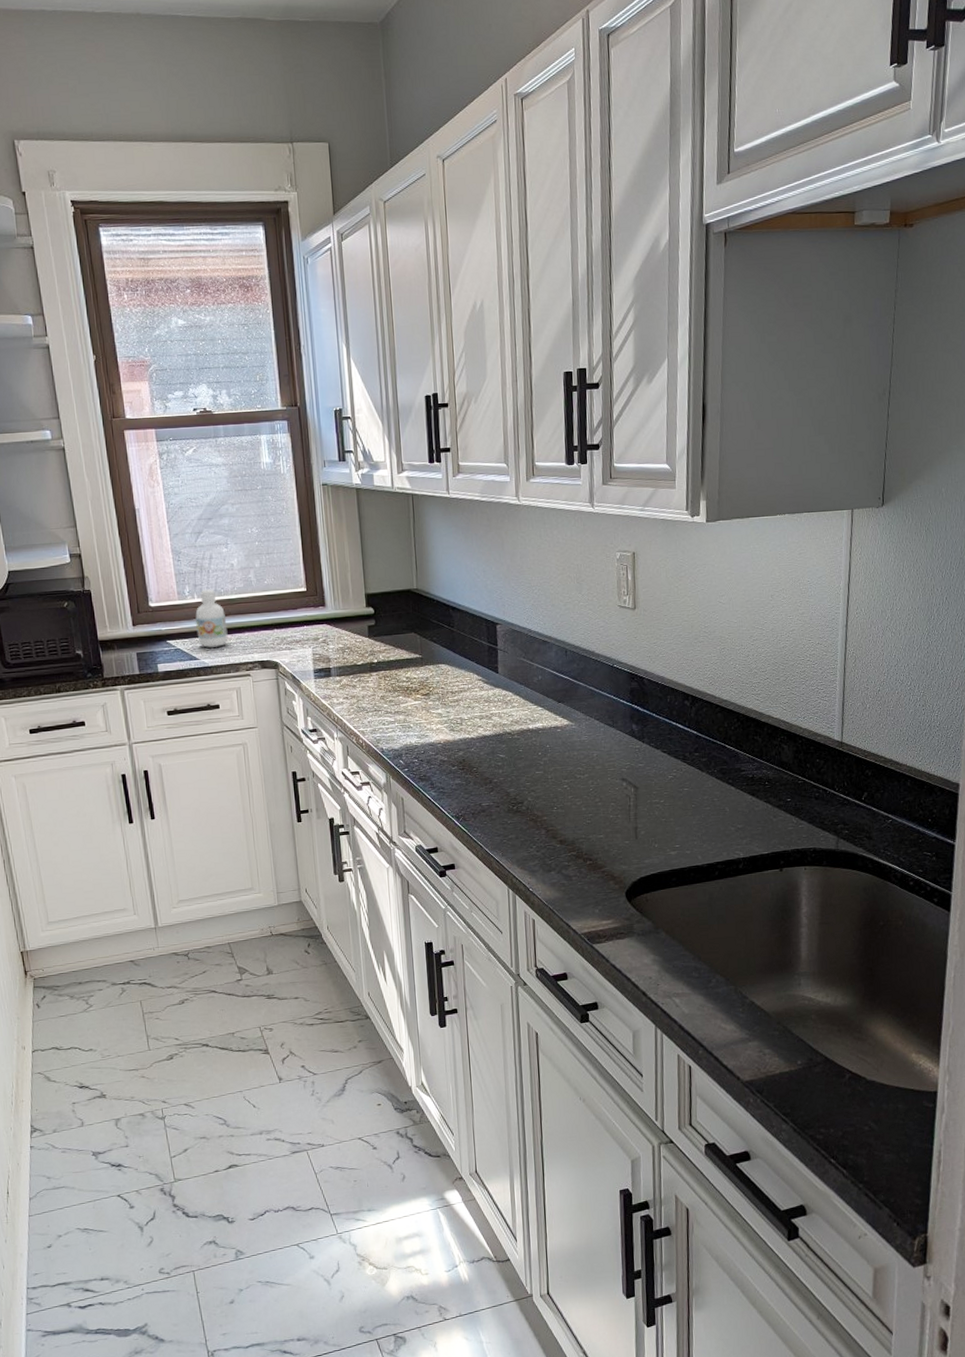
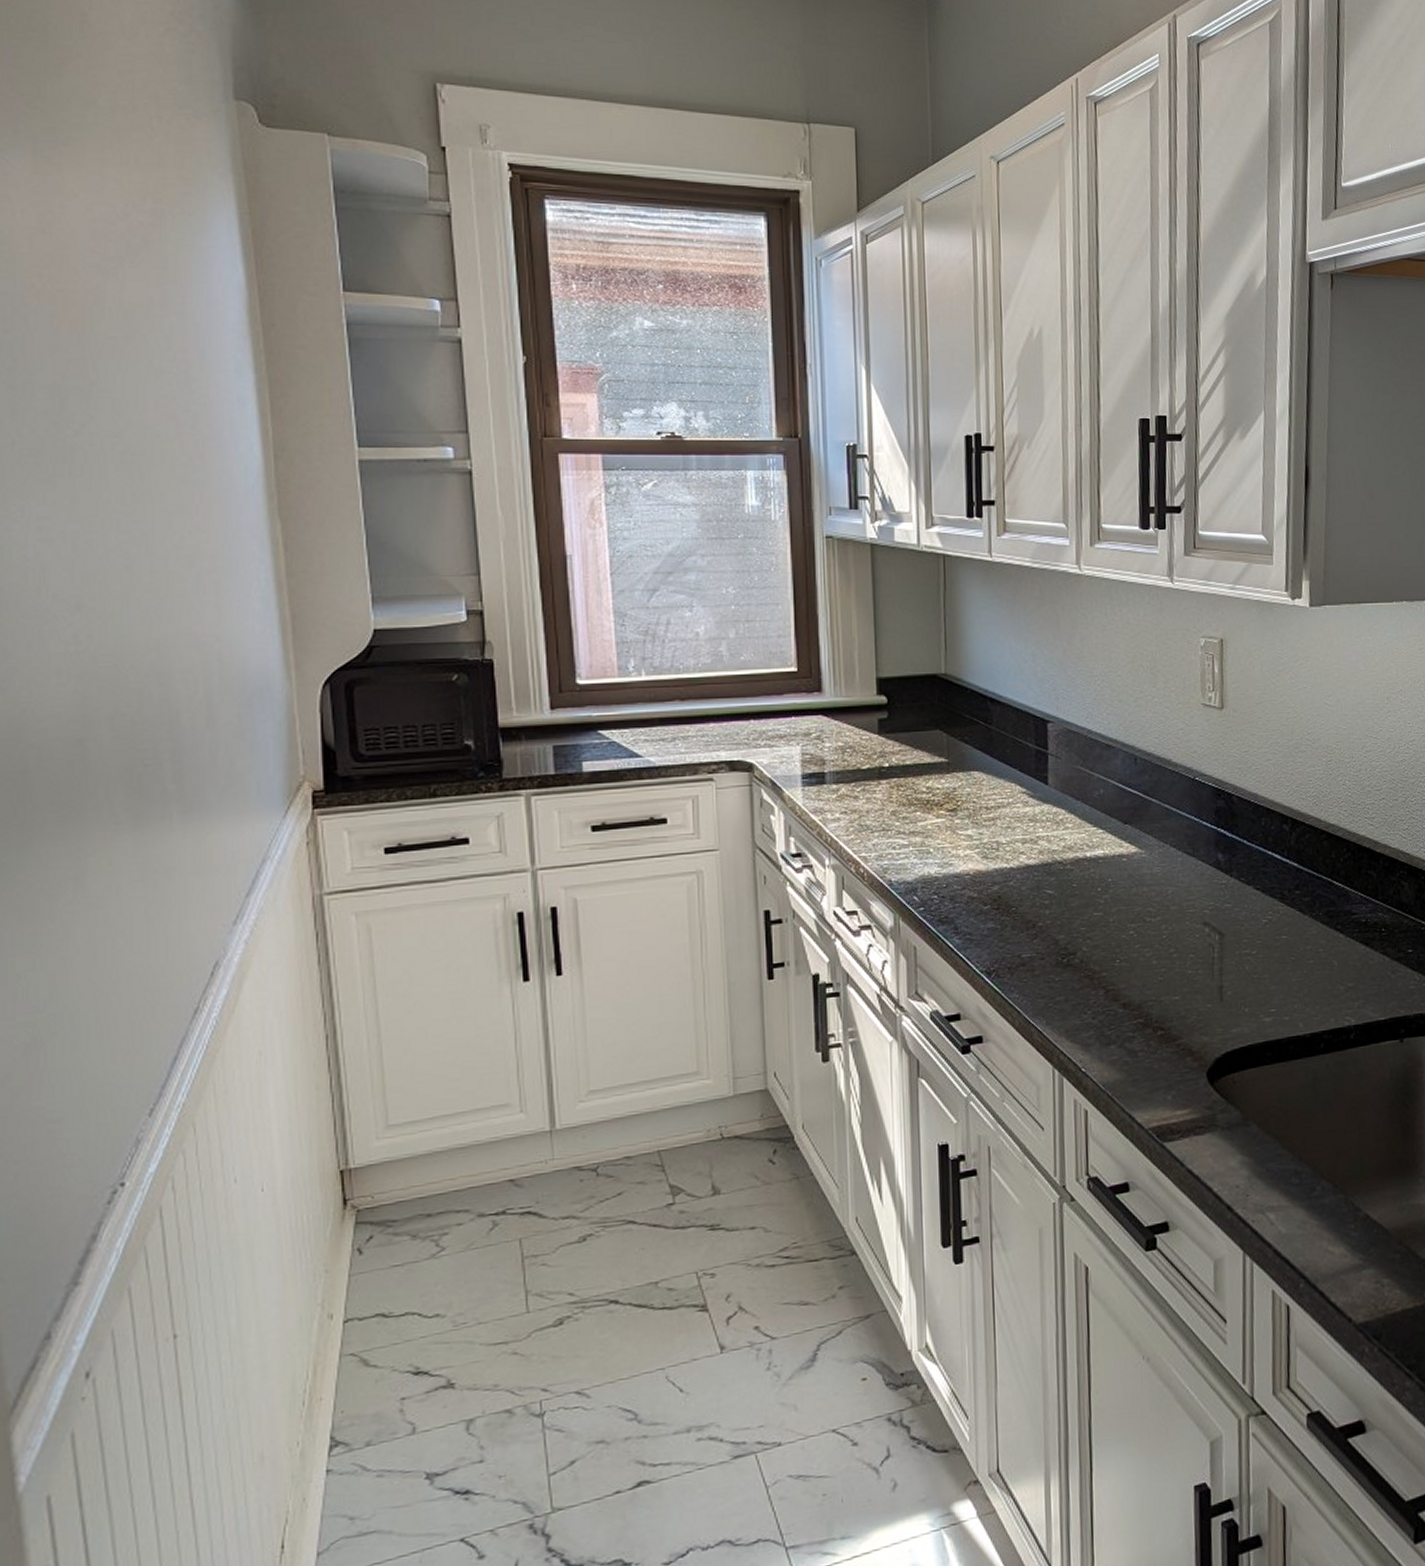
bottle: present [195,589,228,649] -> none [641,664,685,743]

